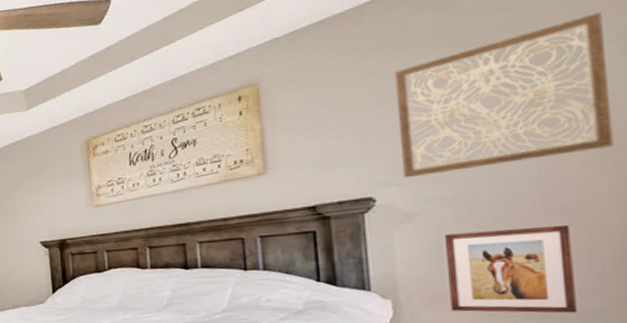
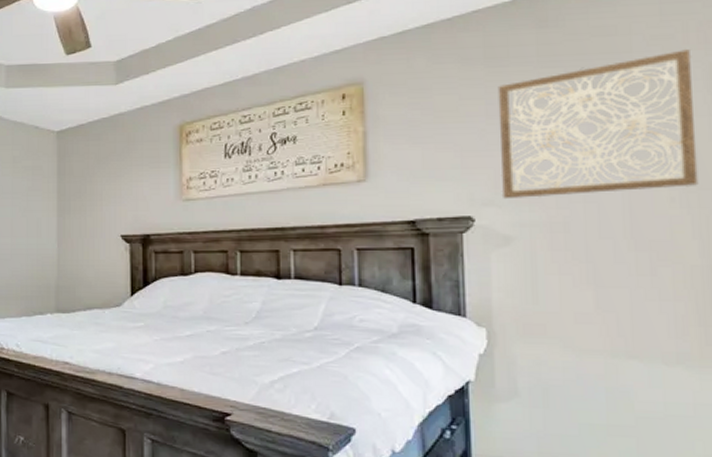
wall art: present [444,224,577,314] -> none [539,261,661,354]

